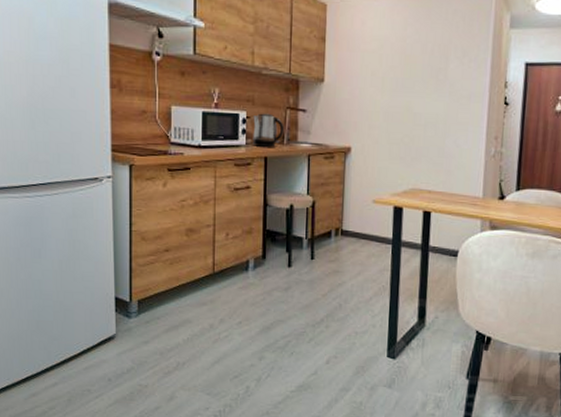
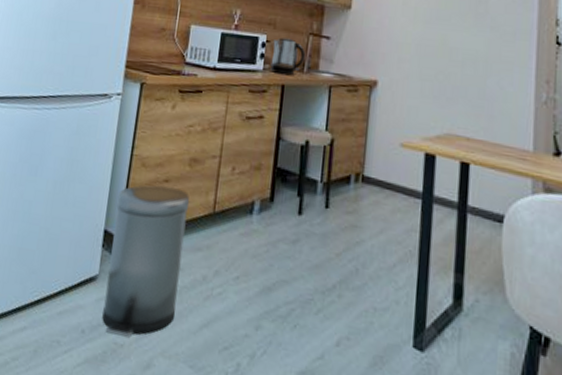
pedal bin: none [123,255,191,379] -> present [102,185,190,337]

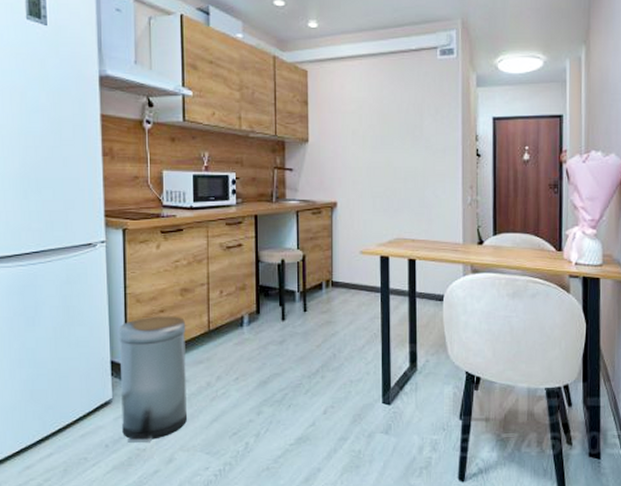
kettle: present [270,37,306,76] -> none [242,174,273,207]

